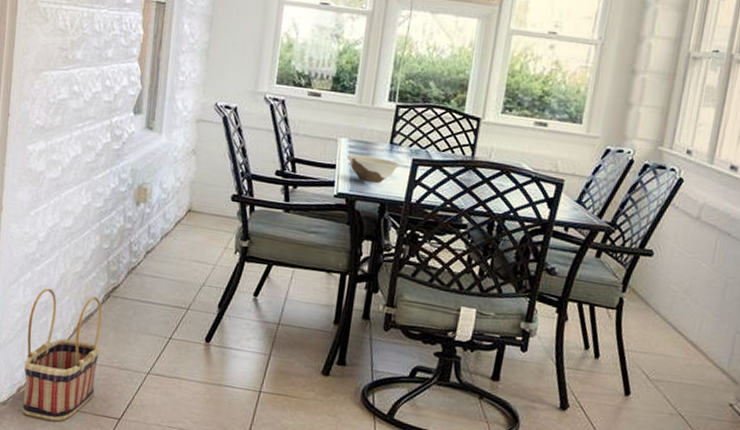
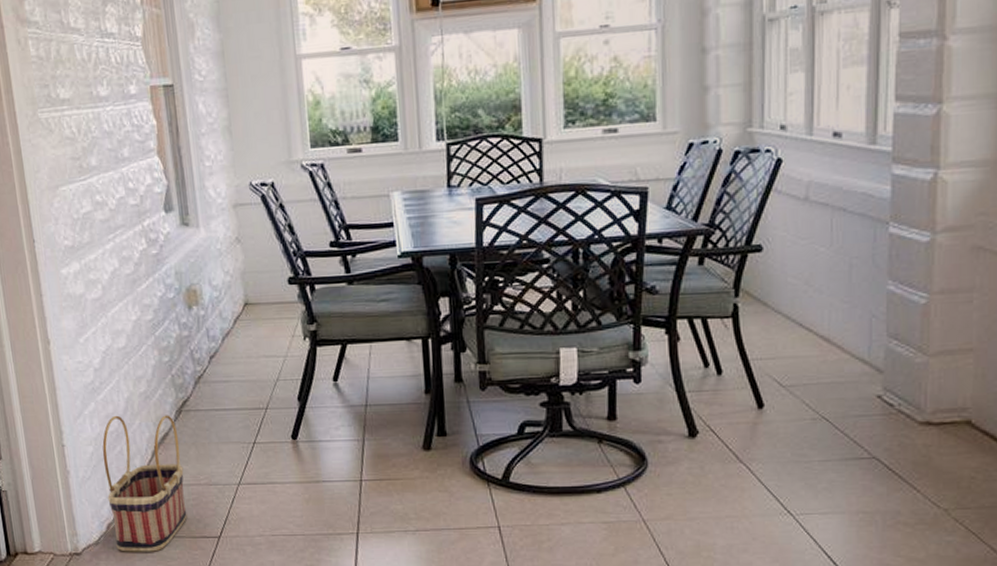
bowl: present [348,154,399,184] -> none [405,204,462,235]

